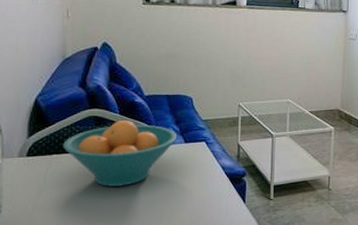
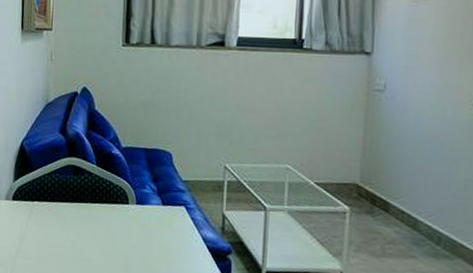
fruit bowl: present [63,119,178,187] -> none [44,171,155,245]

